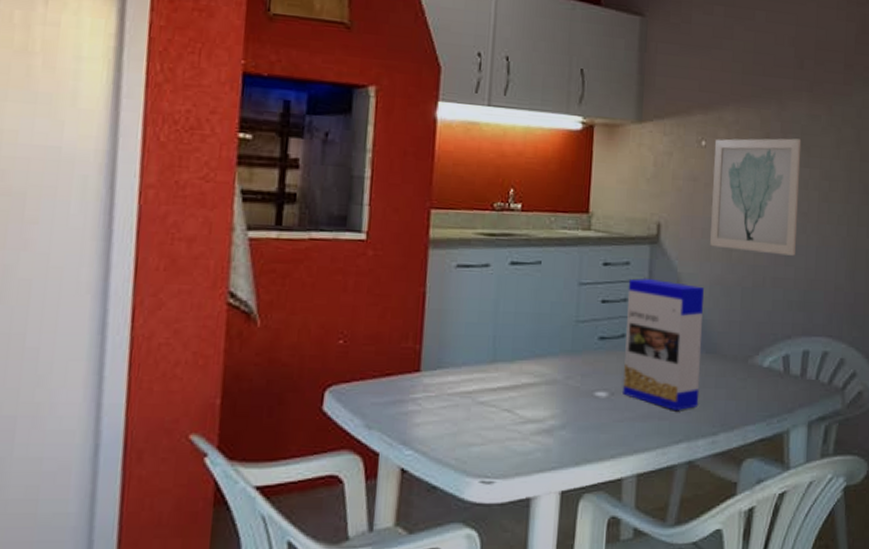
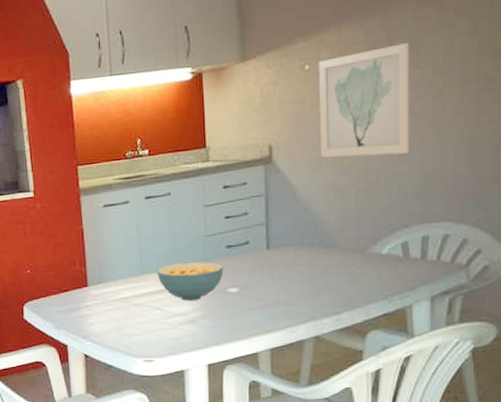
cereal bowl: none [512,352,593,404] -> present [157,262,224,301]
cereal box: present [622,279,704,410] -> none [247,193,321,297]

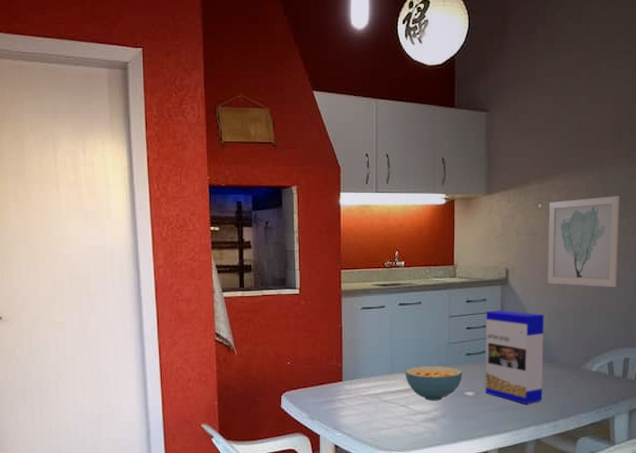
cereal box: none [247,193,321,297] -> present [484,311,544,404]

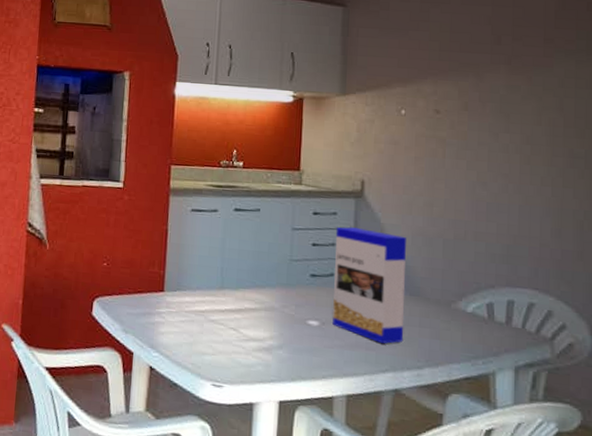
cereal bowl: present [405,365,463,401] -> none [237,283,306,328]
wall art: present [548,196,620,287] -> none [411,106,501,213]

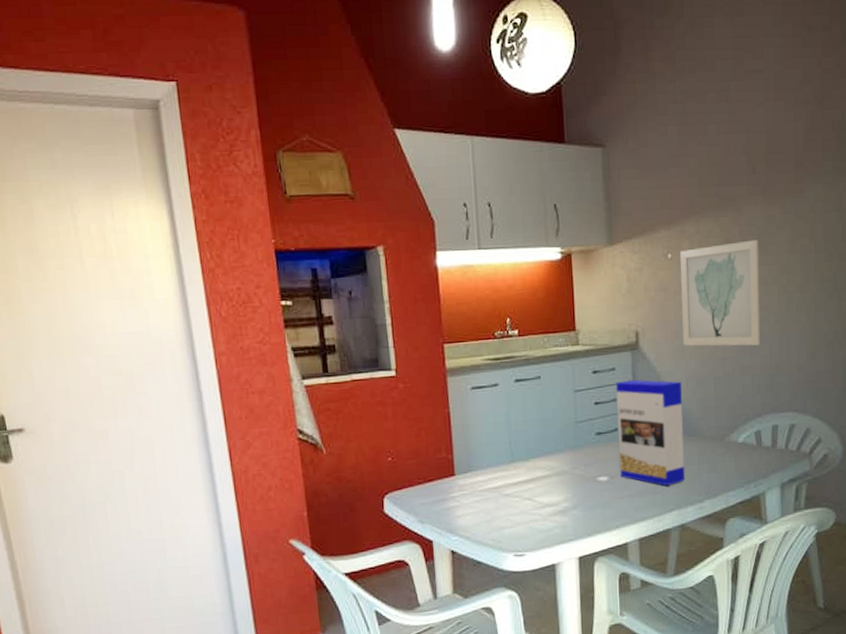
wall art: none [411,106,501,213] -> present [679,240,760,347]

